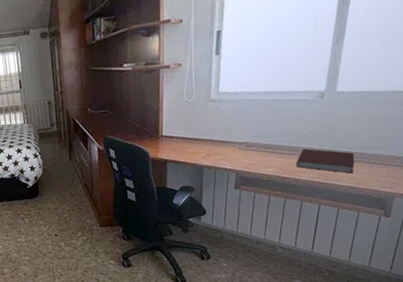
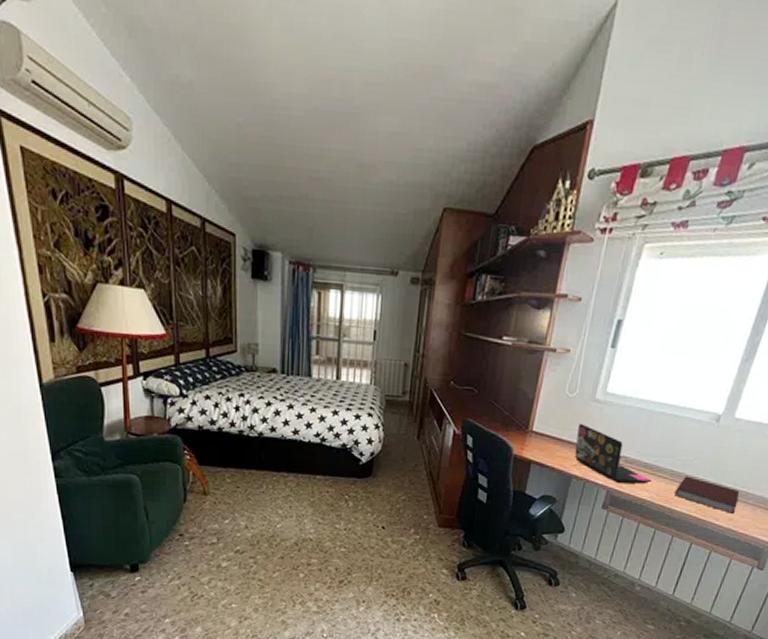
laptop: none [201,122,274,166] -> present [574,423,652,484]

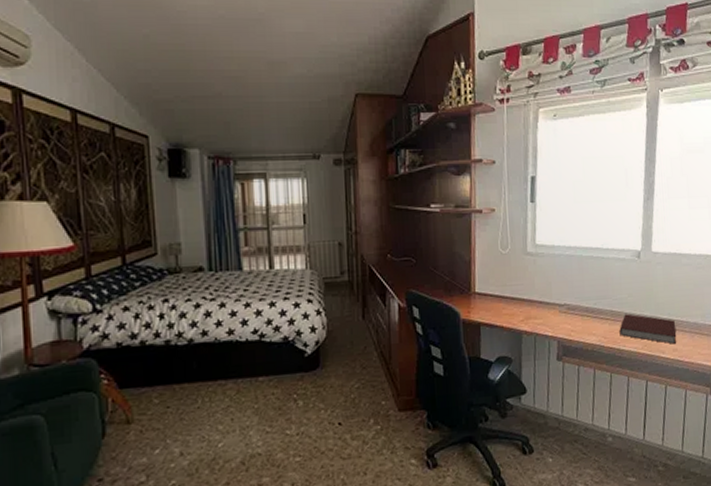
laptop: present [574,423,652,484] -> none [518,278,596,332]

